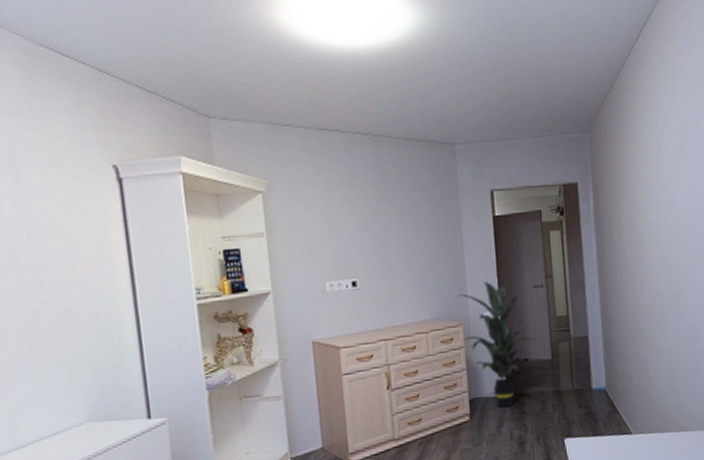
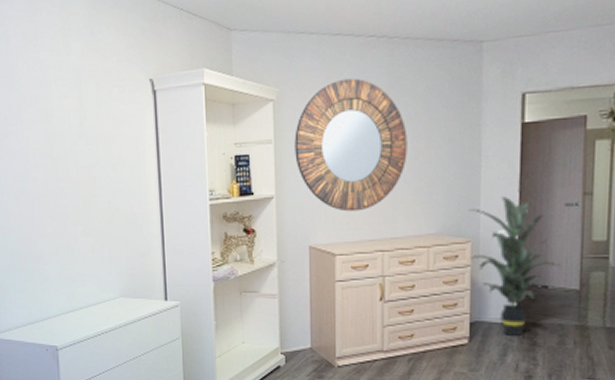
home mirror: none [287,172,400,304] -> present [294,78,407,212]

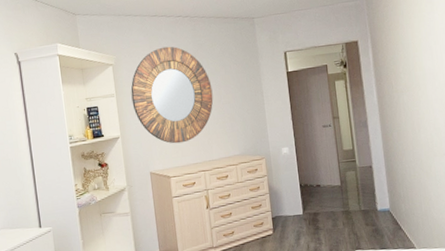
indoor plant: present [467,197,562,336] -> none [260,124,327,224]

